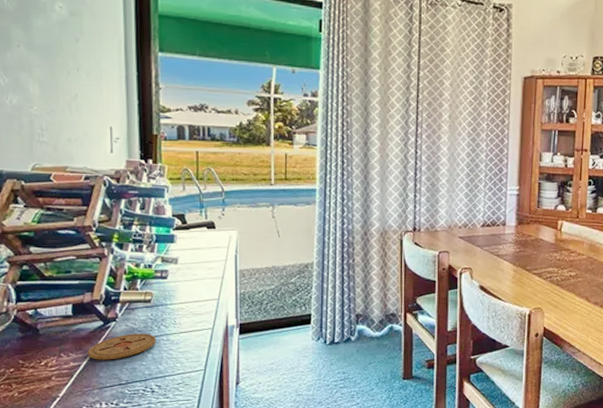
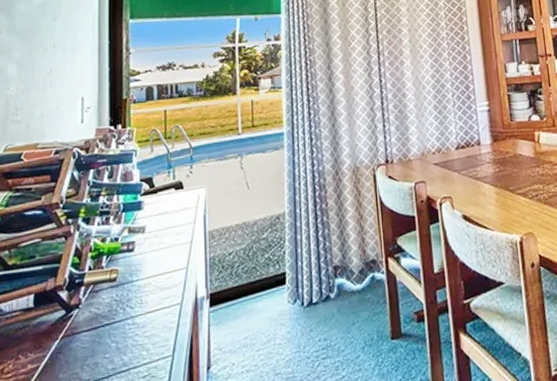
coaster: present [88,334,157,360] -> none [48,318,122,359]

